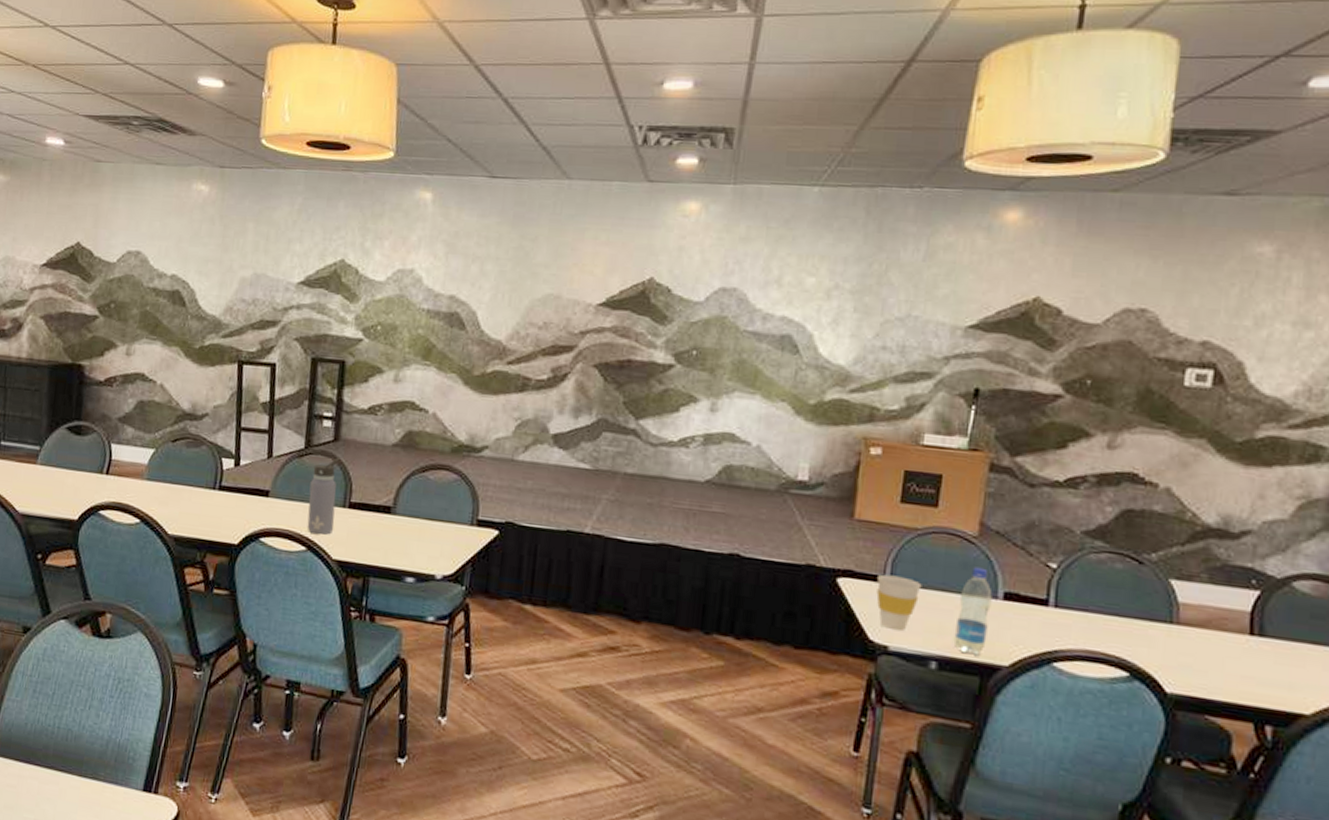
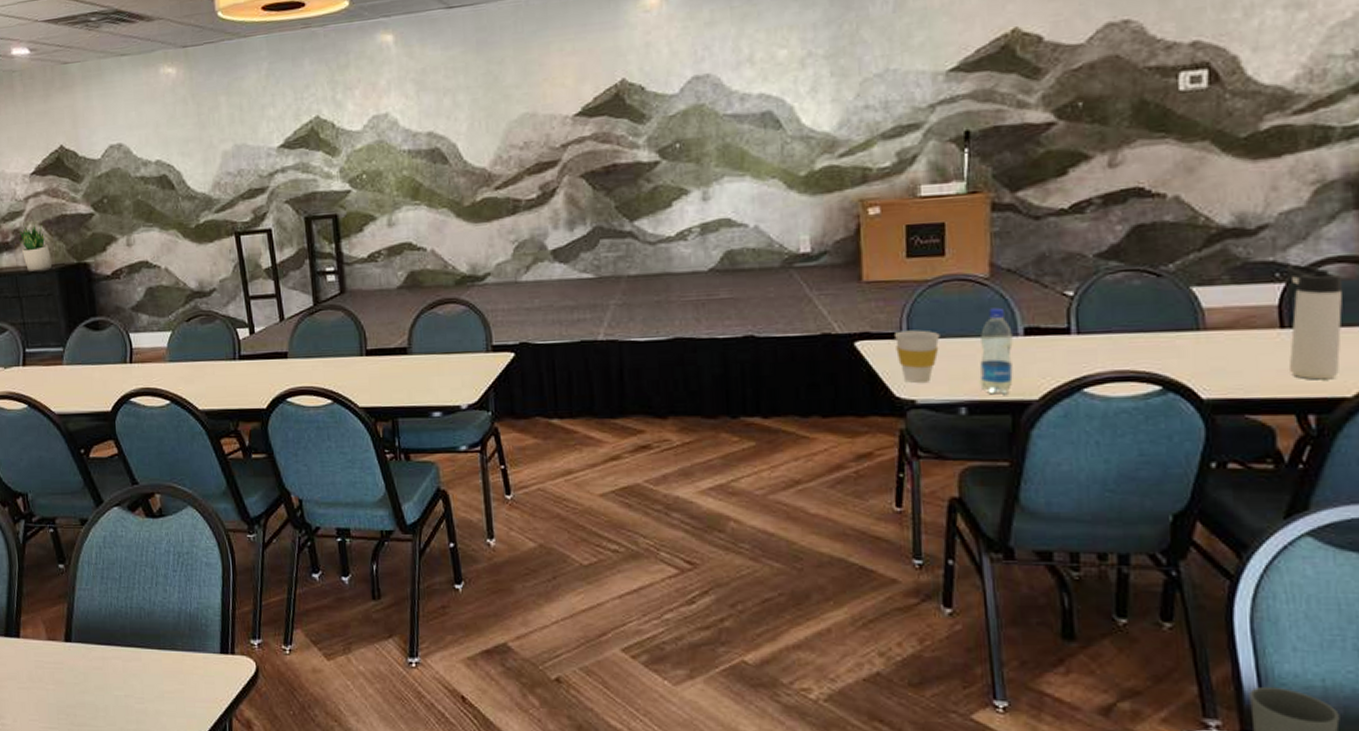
planter: none [15,316,46,367] -> present [18,223,53,274]
water bottle: present [306,456,341,535] -> none [325,308,356,385]
thermos bottle: none [1252,575,1315,694] -> present [1287,265,1343,380]

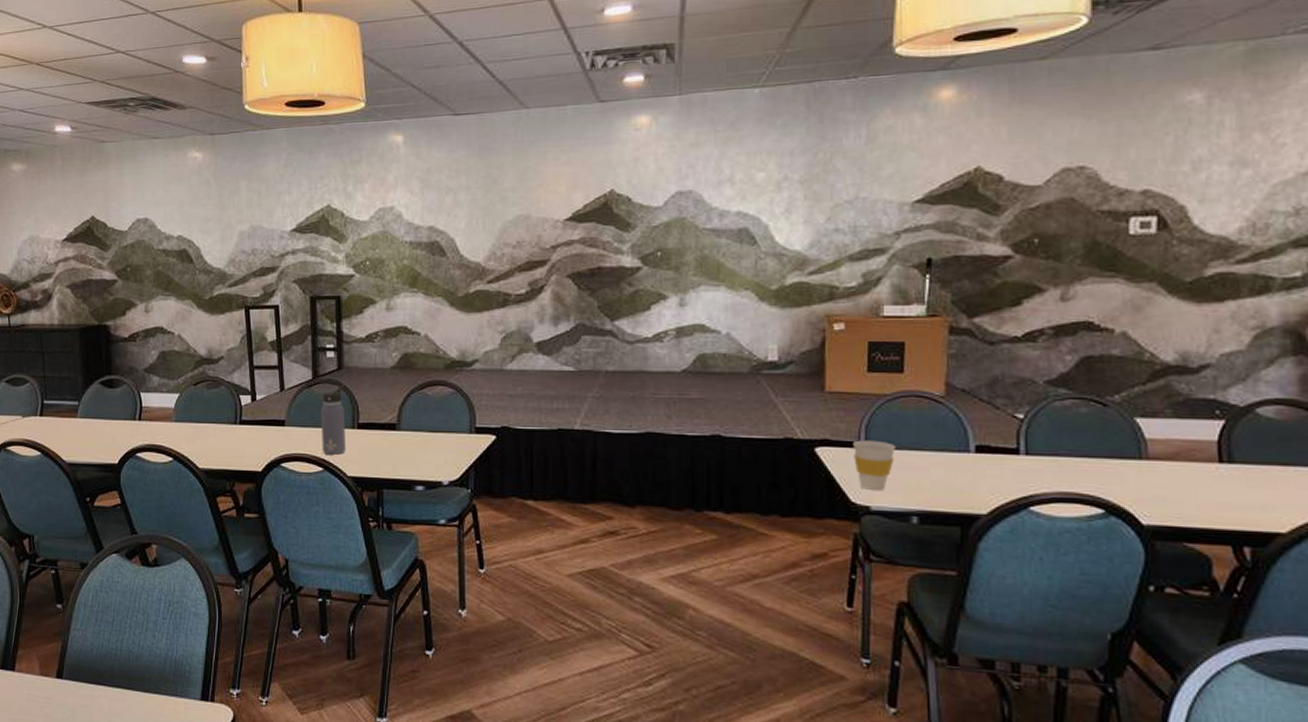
planter: present [18,223,53,274] -> none [46,286,75,332]
water bottle: none [325,308,356,385] -> present [321,383,346,455]
bottle: present [979,307,1013,395] -> none [931,424,965,507]
thermos bottle: present [1287,265,1343,380] -> none [1225,404,1280,515]

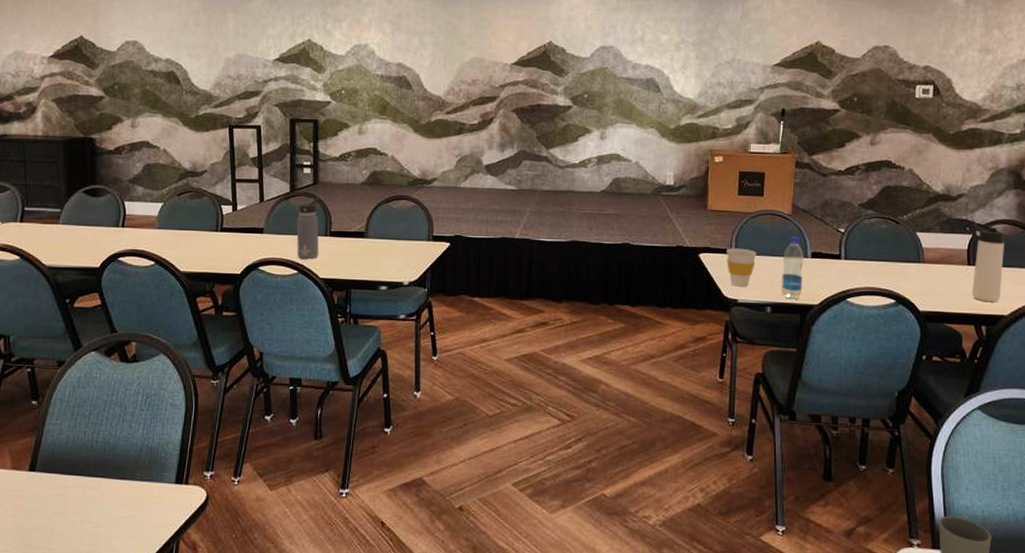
bottle: none [931,424,965,507] -> present [781,236,804,299]
thermos bottle: none [1225,404,1280,515] -> present [971,223,1005,302]

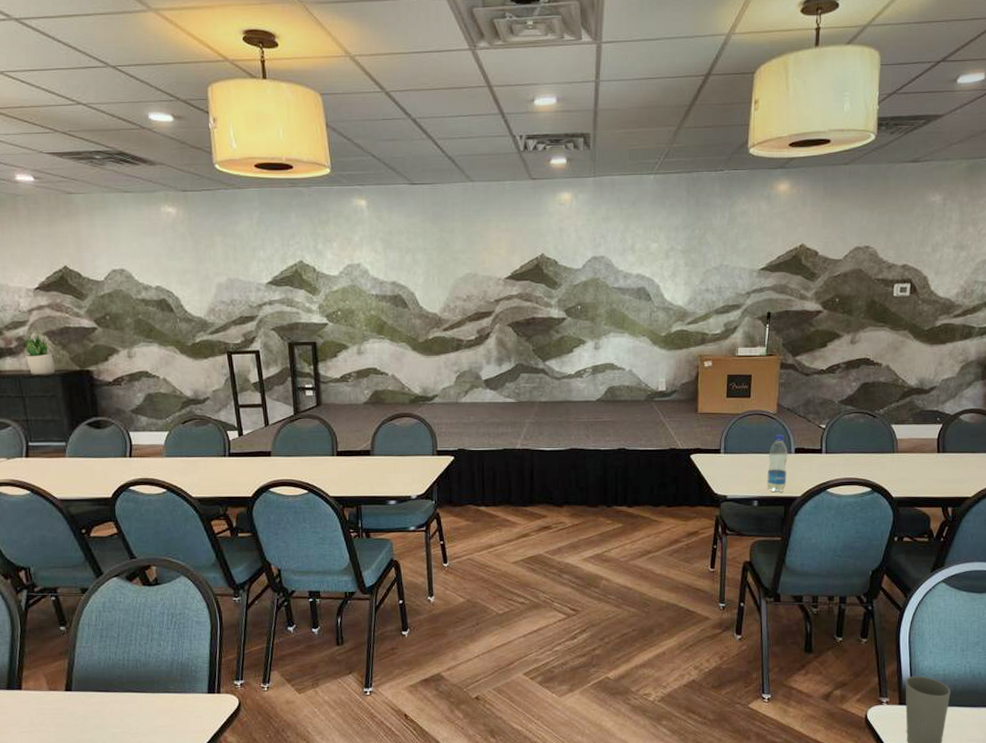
planter: none [30,100,60,143] -> present [21,333,56,377]
water bottle: present [296,196,320,259] -> none [303,417,328,479]
cup: present [726,248,757,288] -> none [715,447,744,485]
thermos bottle: present [971,223,1005,302] -> none [940,413,972,486]

